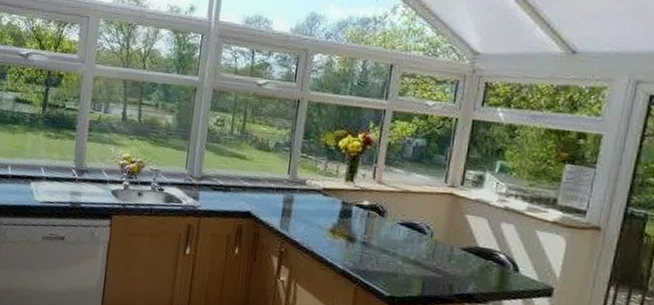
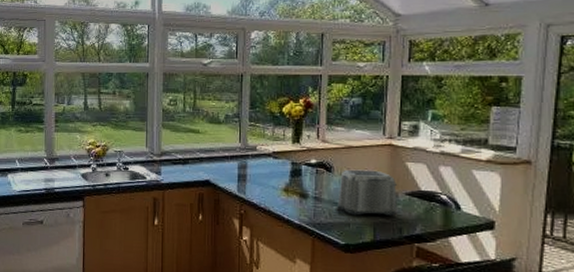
toaster: none [383,216,453,271] -> present [334,169,397,216]

